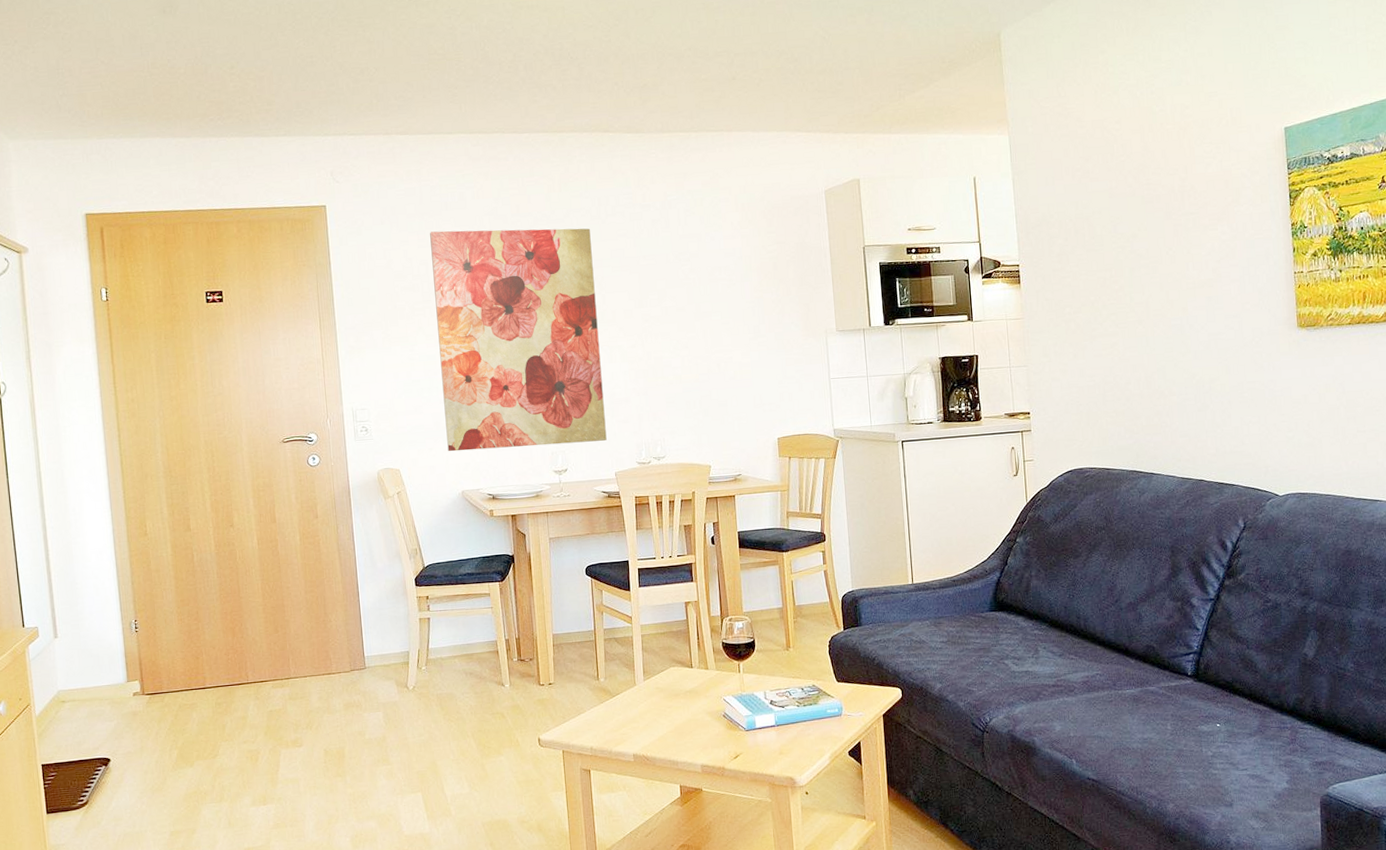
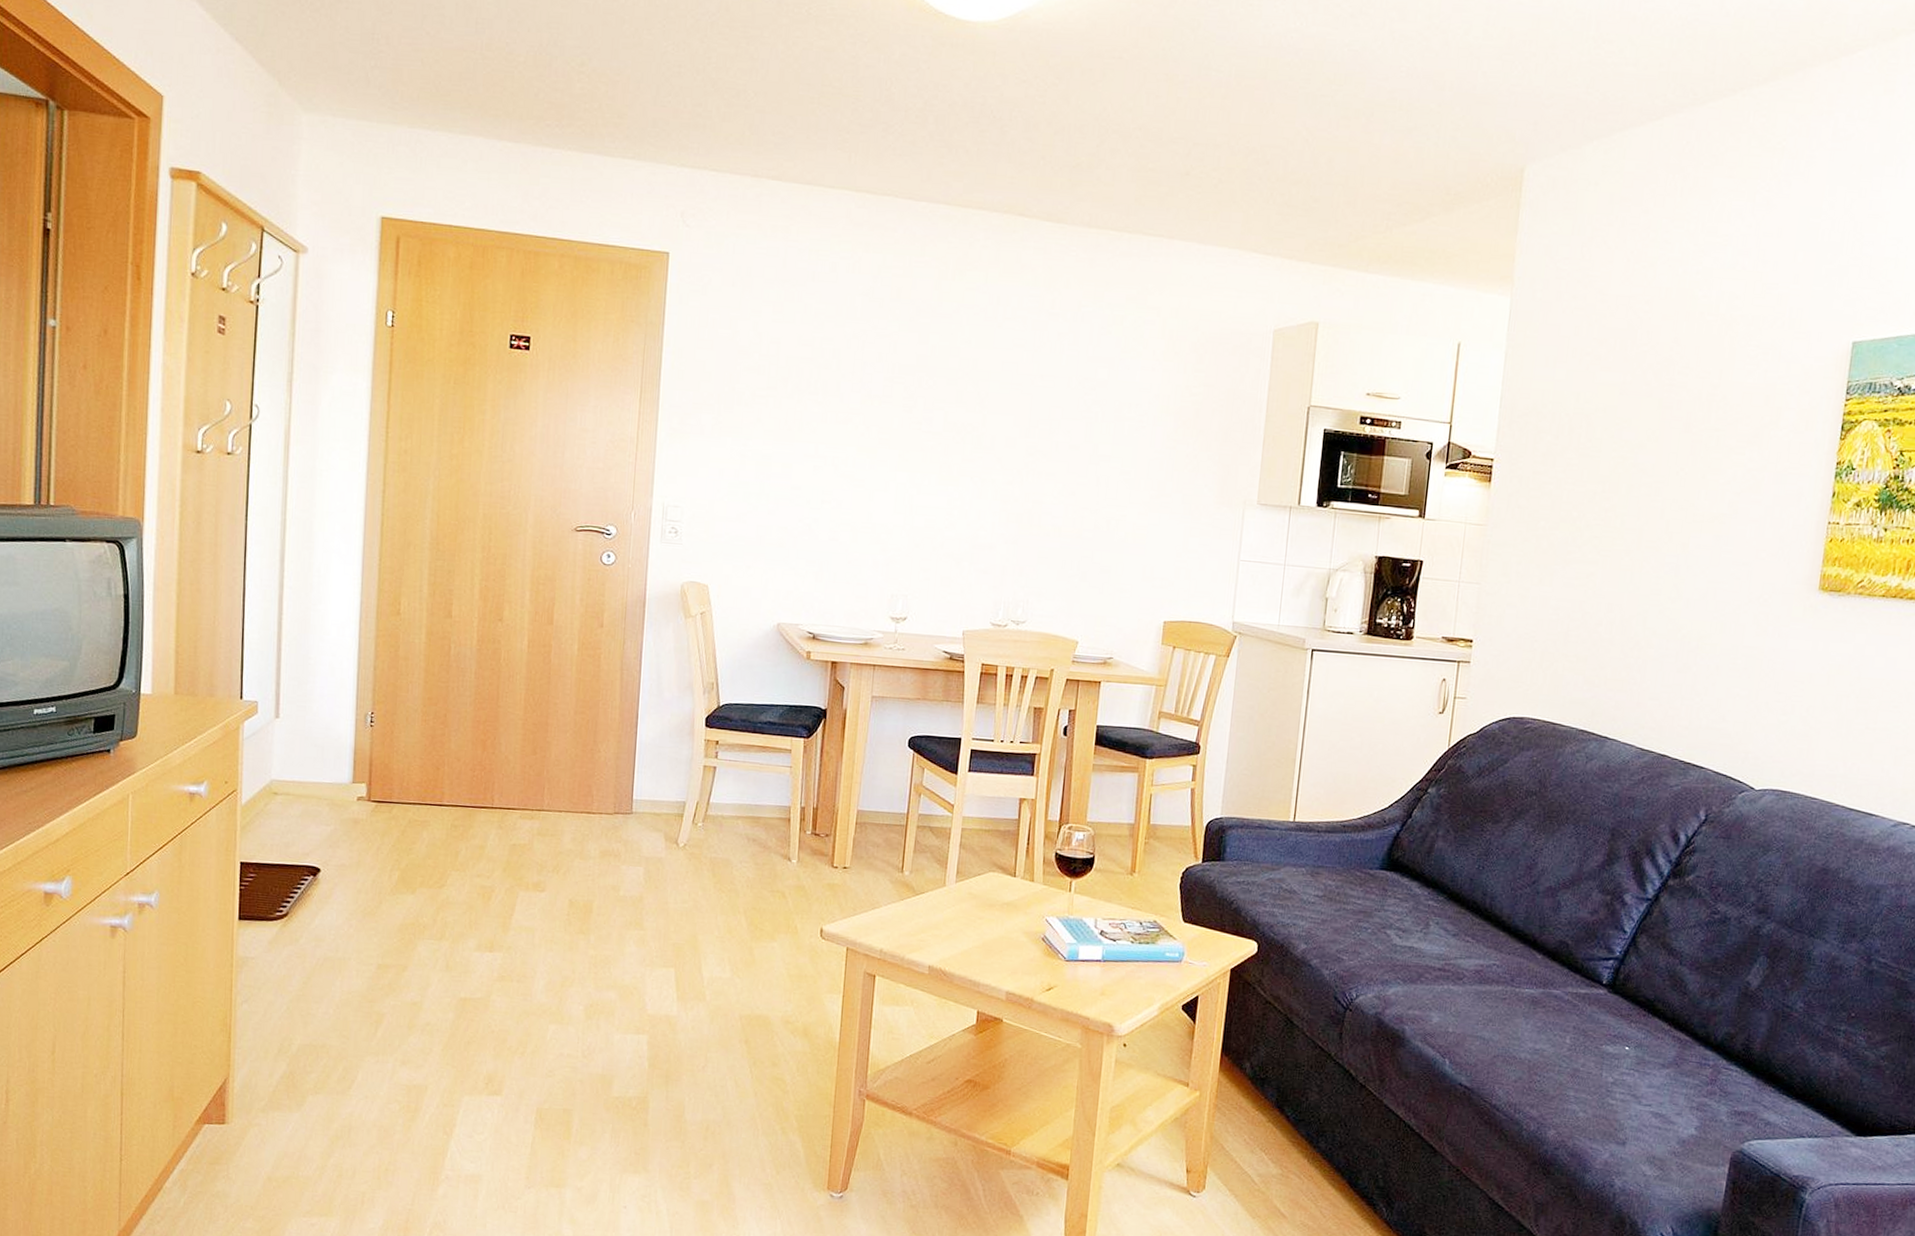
wall art: present [430,228,607,452] -> none [769,305,982,592]

